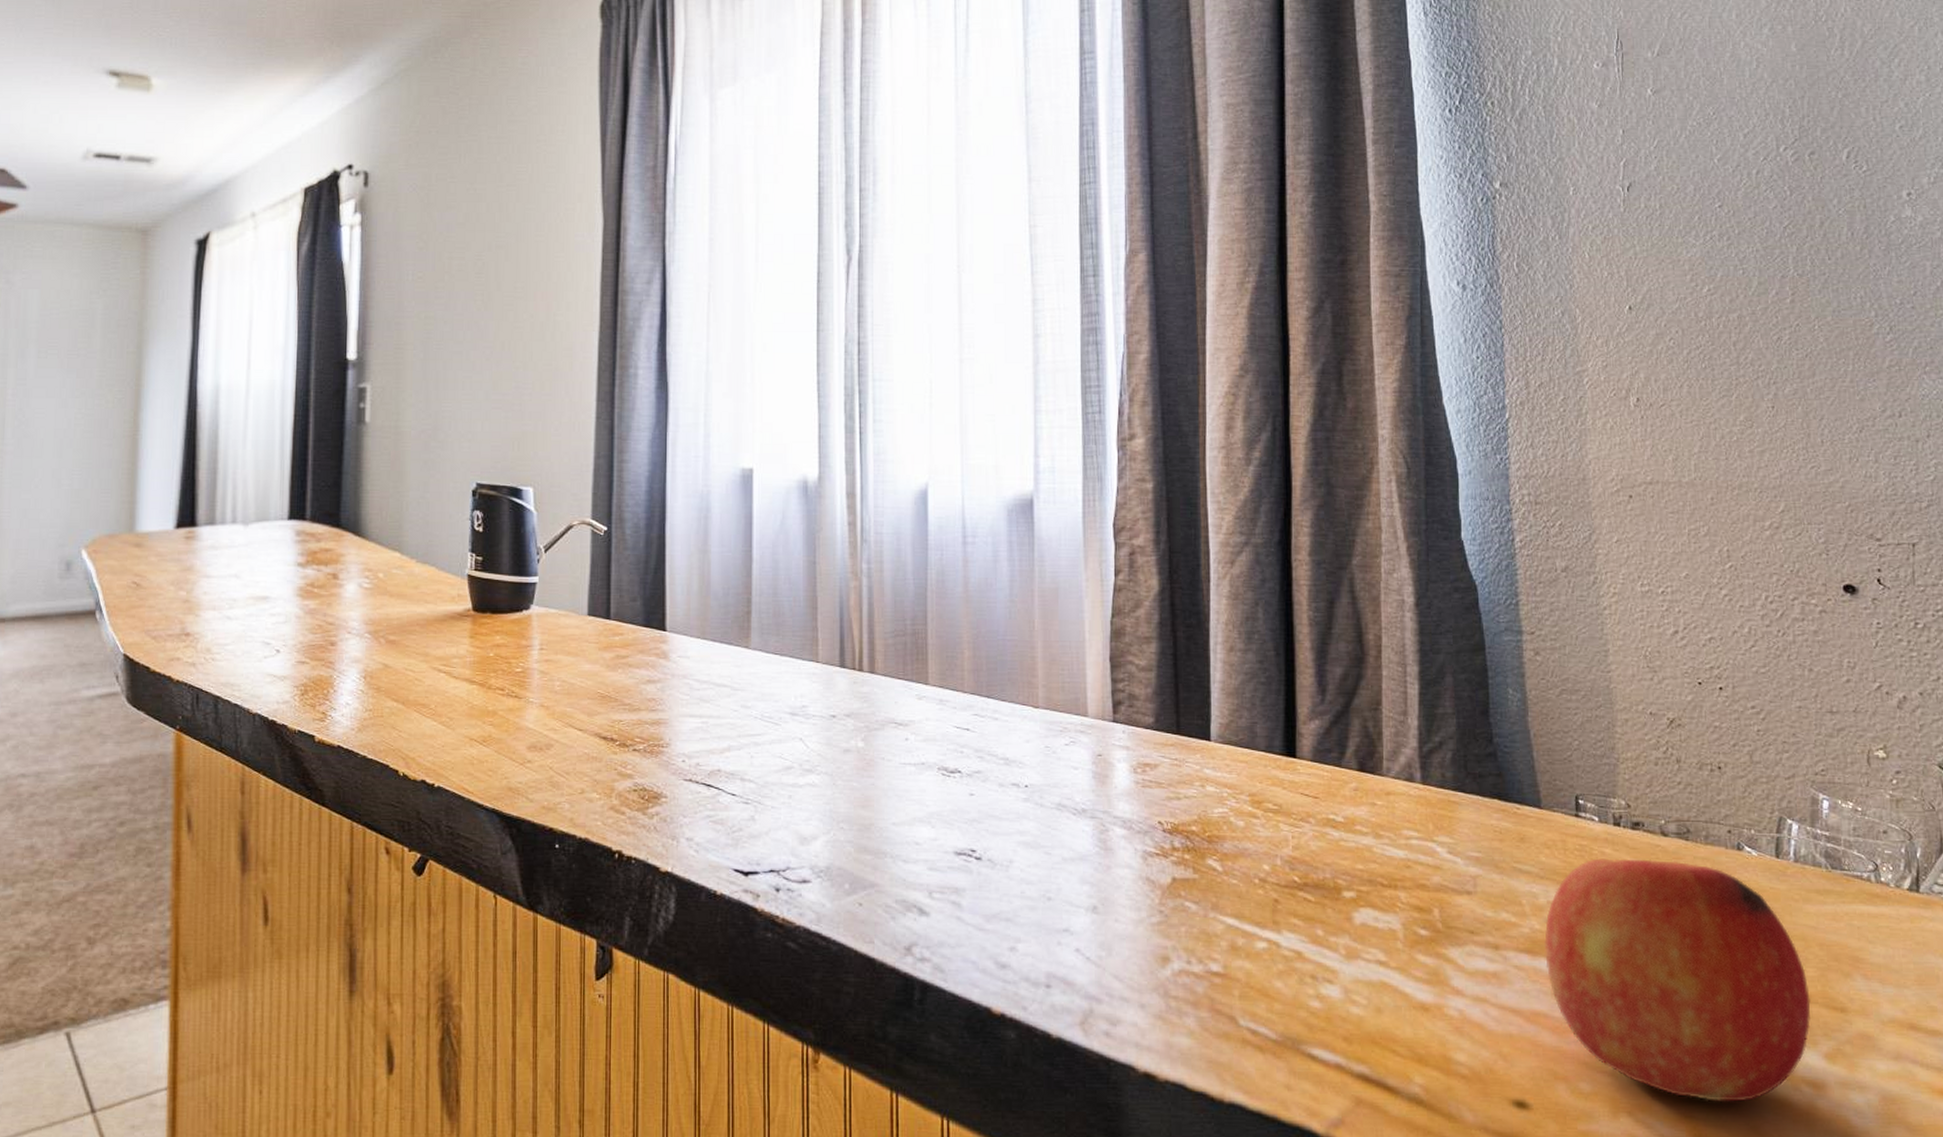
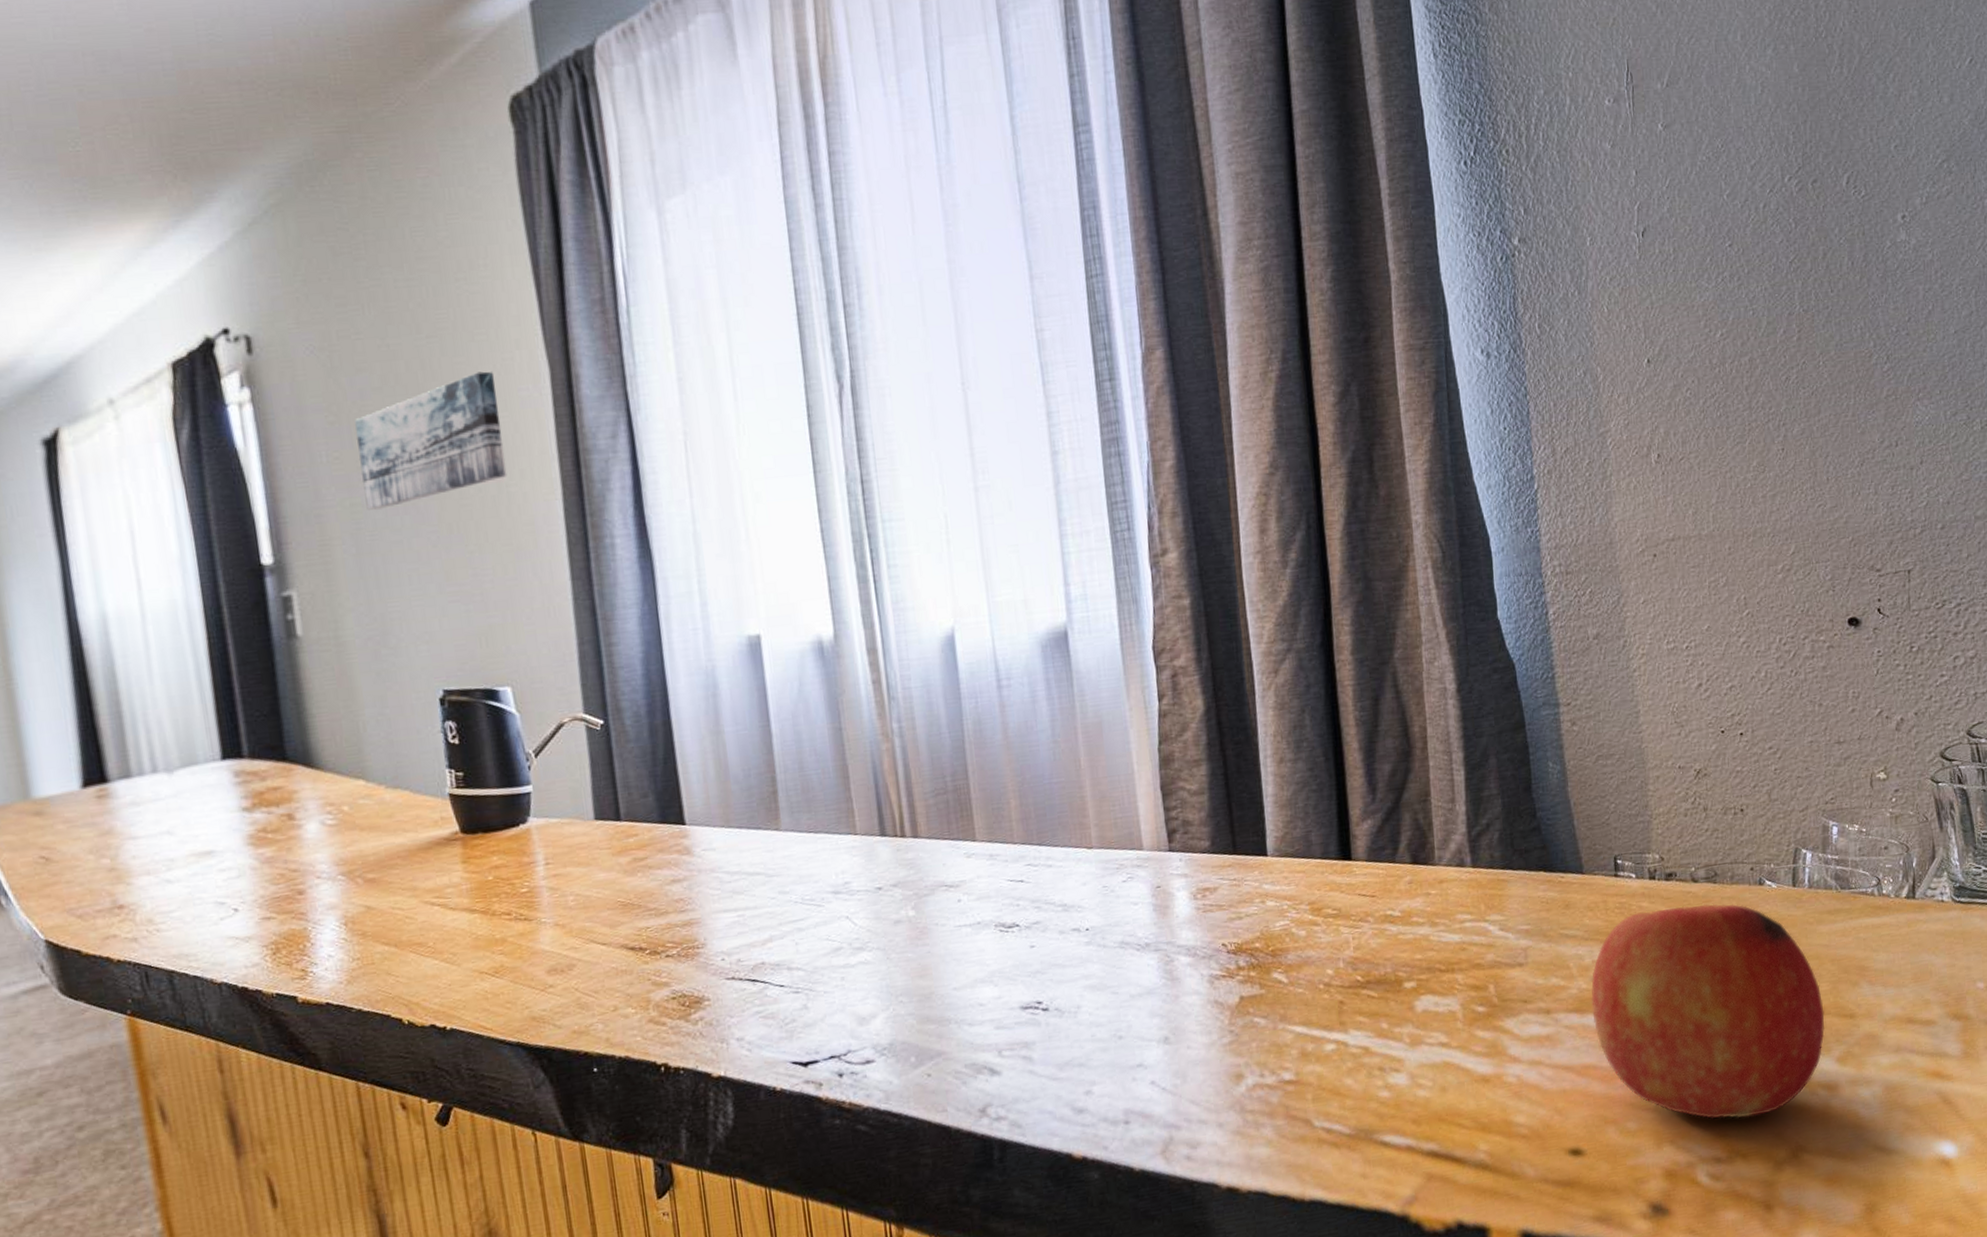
wall art: none [438,218,557,323] -> present [355,371,507,510]

